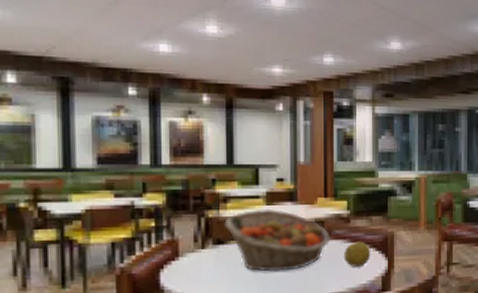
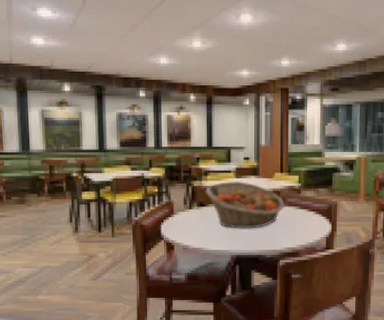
fruit: present [343,241,371,267] -> none [295,208,318,228]

